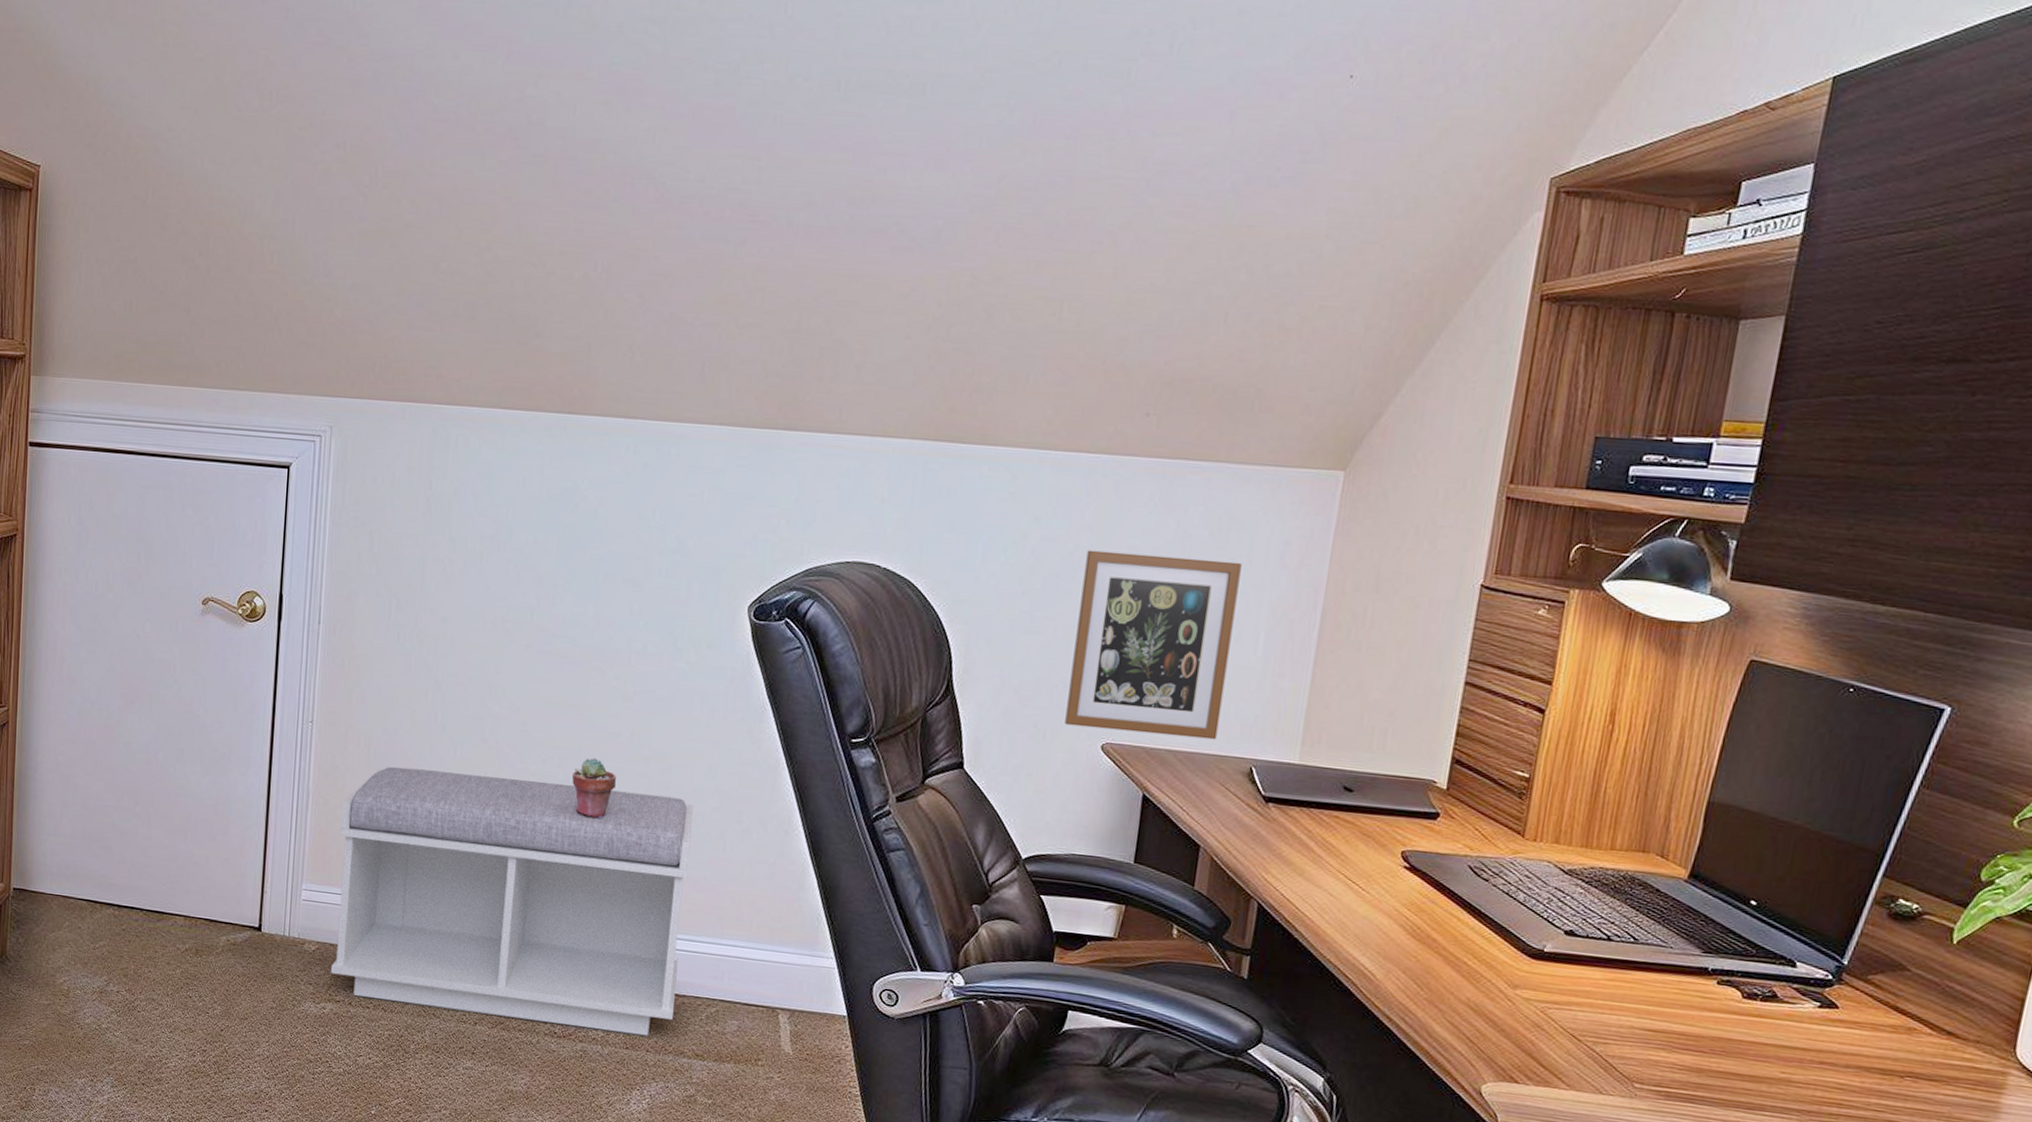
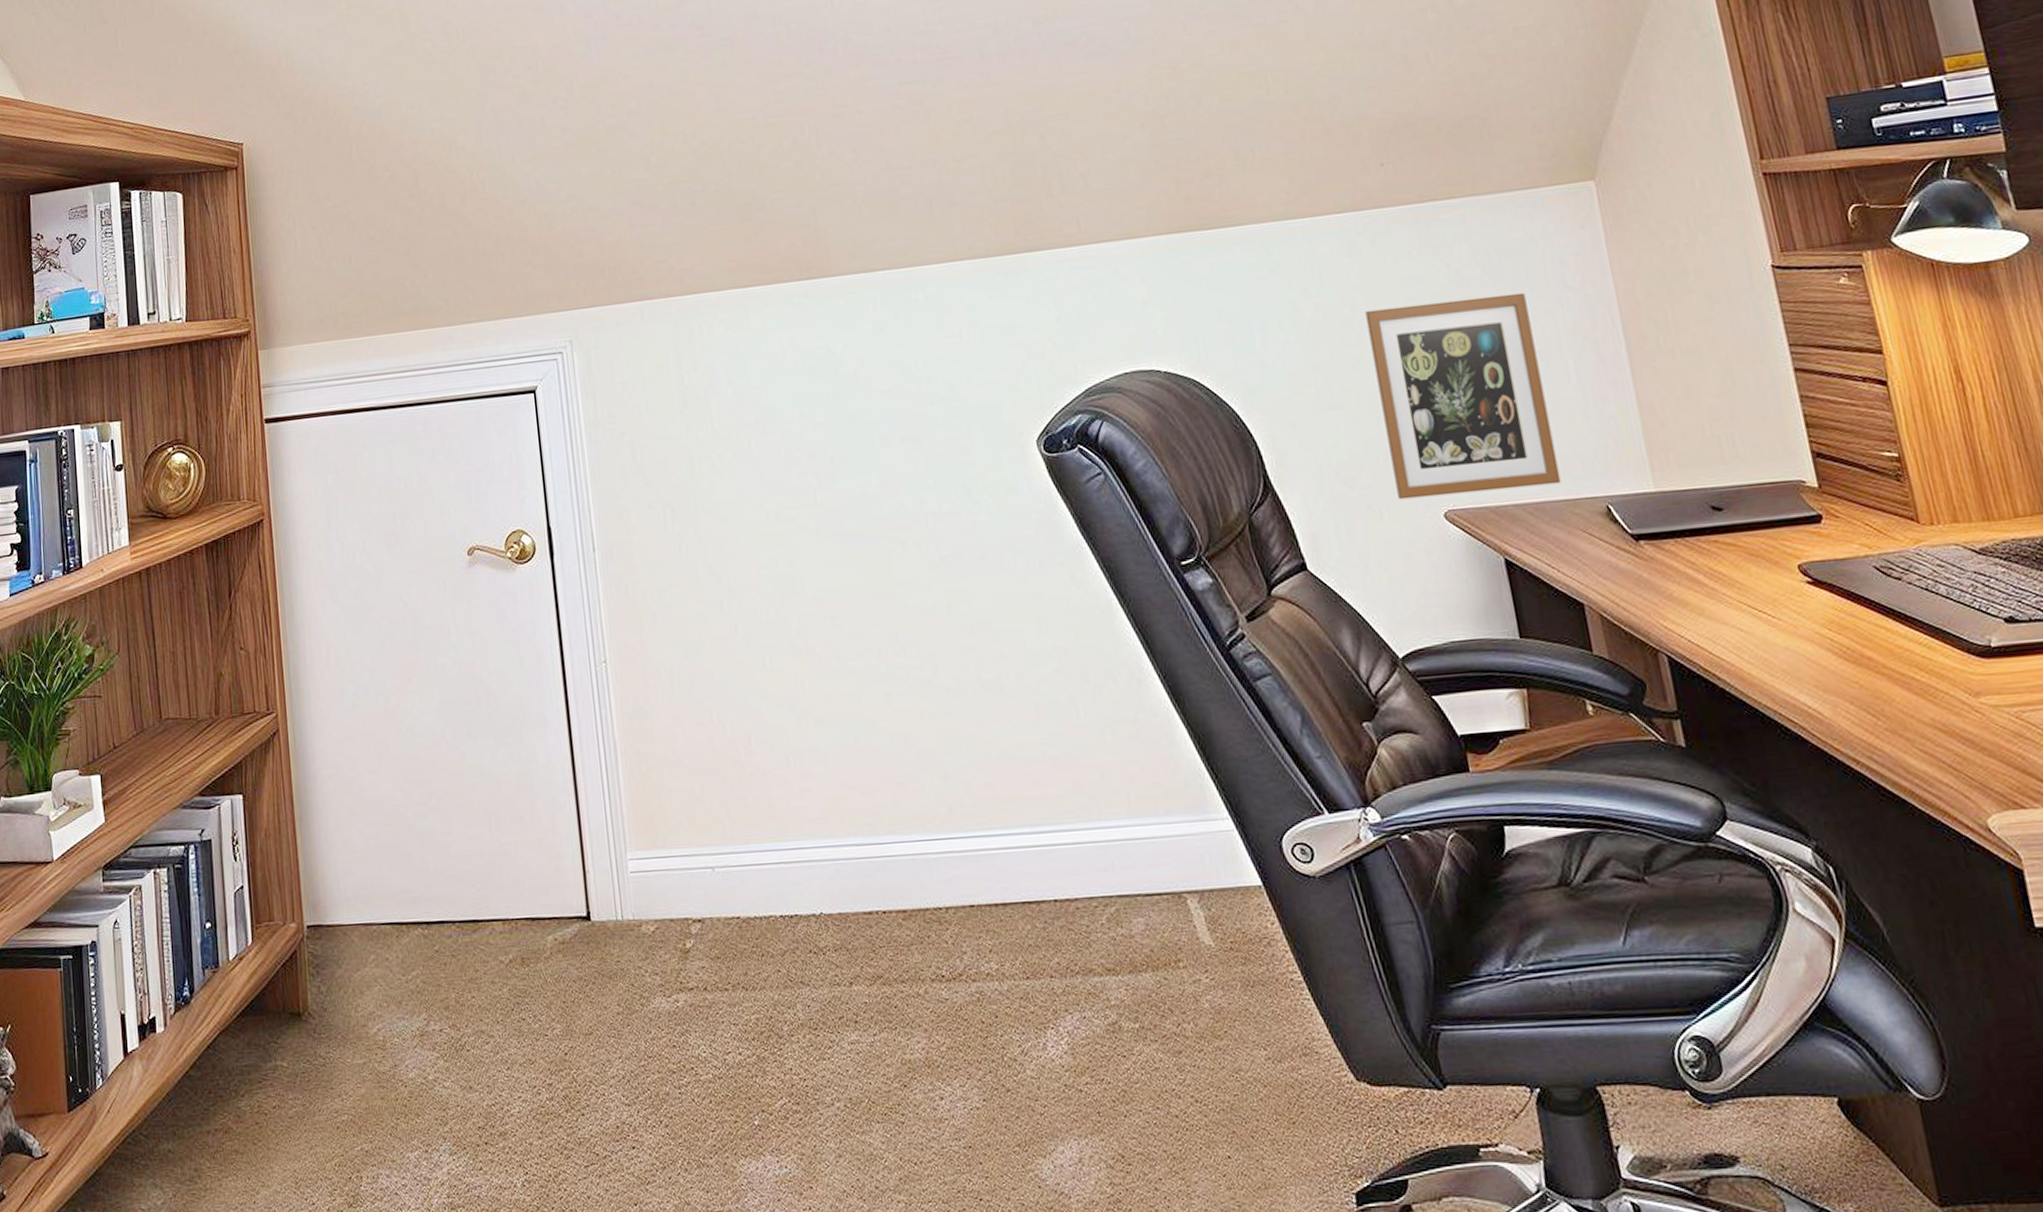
bench: present [330,766,694,1036] -> none [654,665,1070,977]
potted succulent: present [572,757,617,819] -> none [895,640,945,709]

